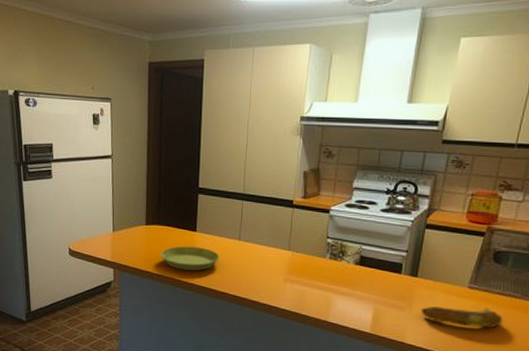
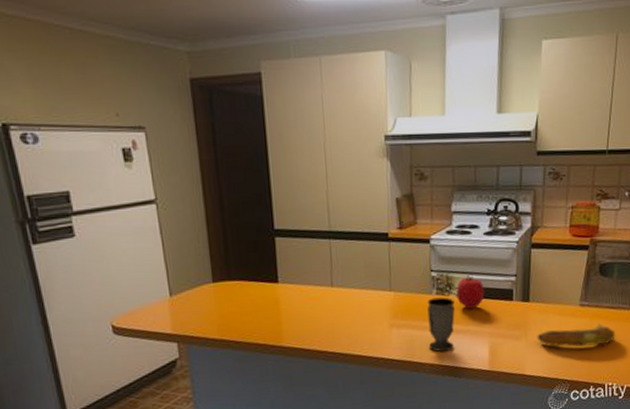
saucer: present [161,246,220,271] -> none [237,300,311,332]
cup: none [317,261,345,310] -> present [427,297,455,352]
fruit: none [348,246,375,276] -> present [456,276,485,310]

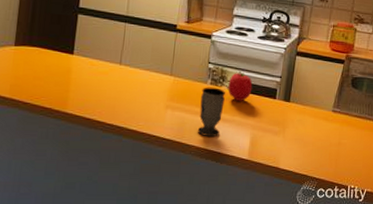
banana: present [537,324,615,347] -> none [293,130,361,150]

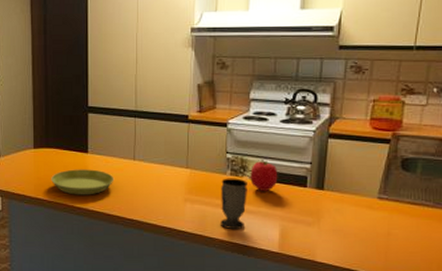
saucer: none [30,70,98,98] -> present [51,169,115,195]

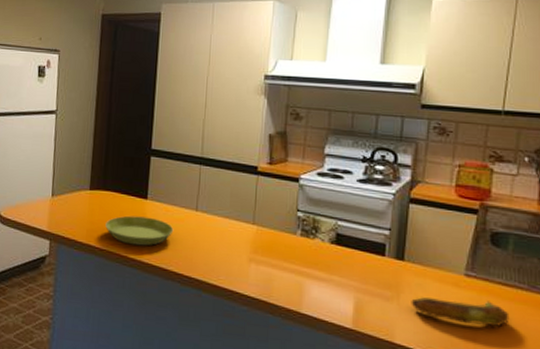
cup: present [220,178,247,230] -> none [287,238,319,299]
fruit: present [250,160,278,192] -> none [322,222,353,258]
banana: none [330,219,417,241] -> present [411,297,510,328]

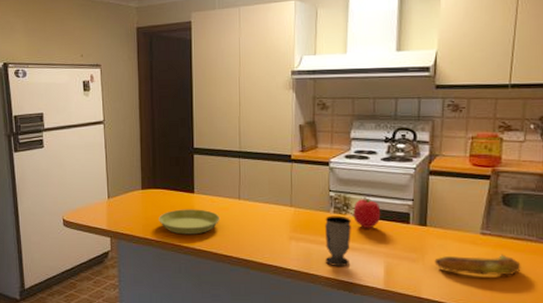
cup: none [287,238,319,299] -> present [325,215,351,267]
fruit: none [322,222,353,258] -> present [353,197,381,229]

